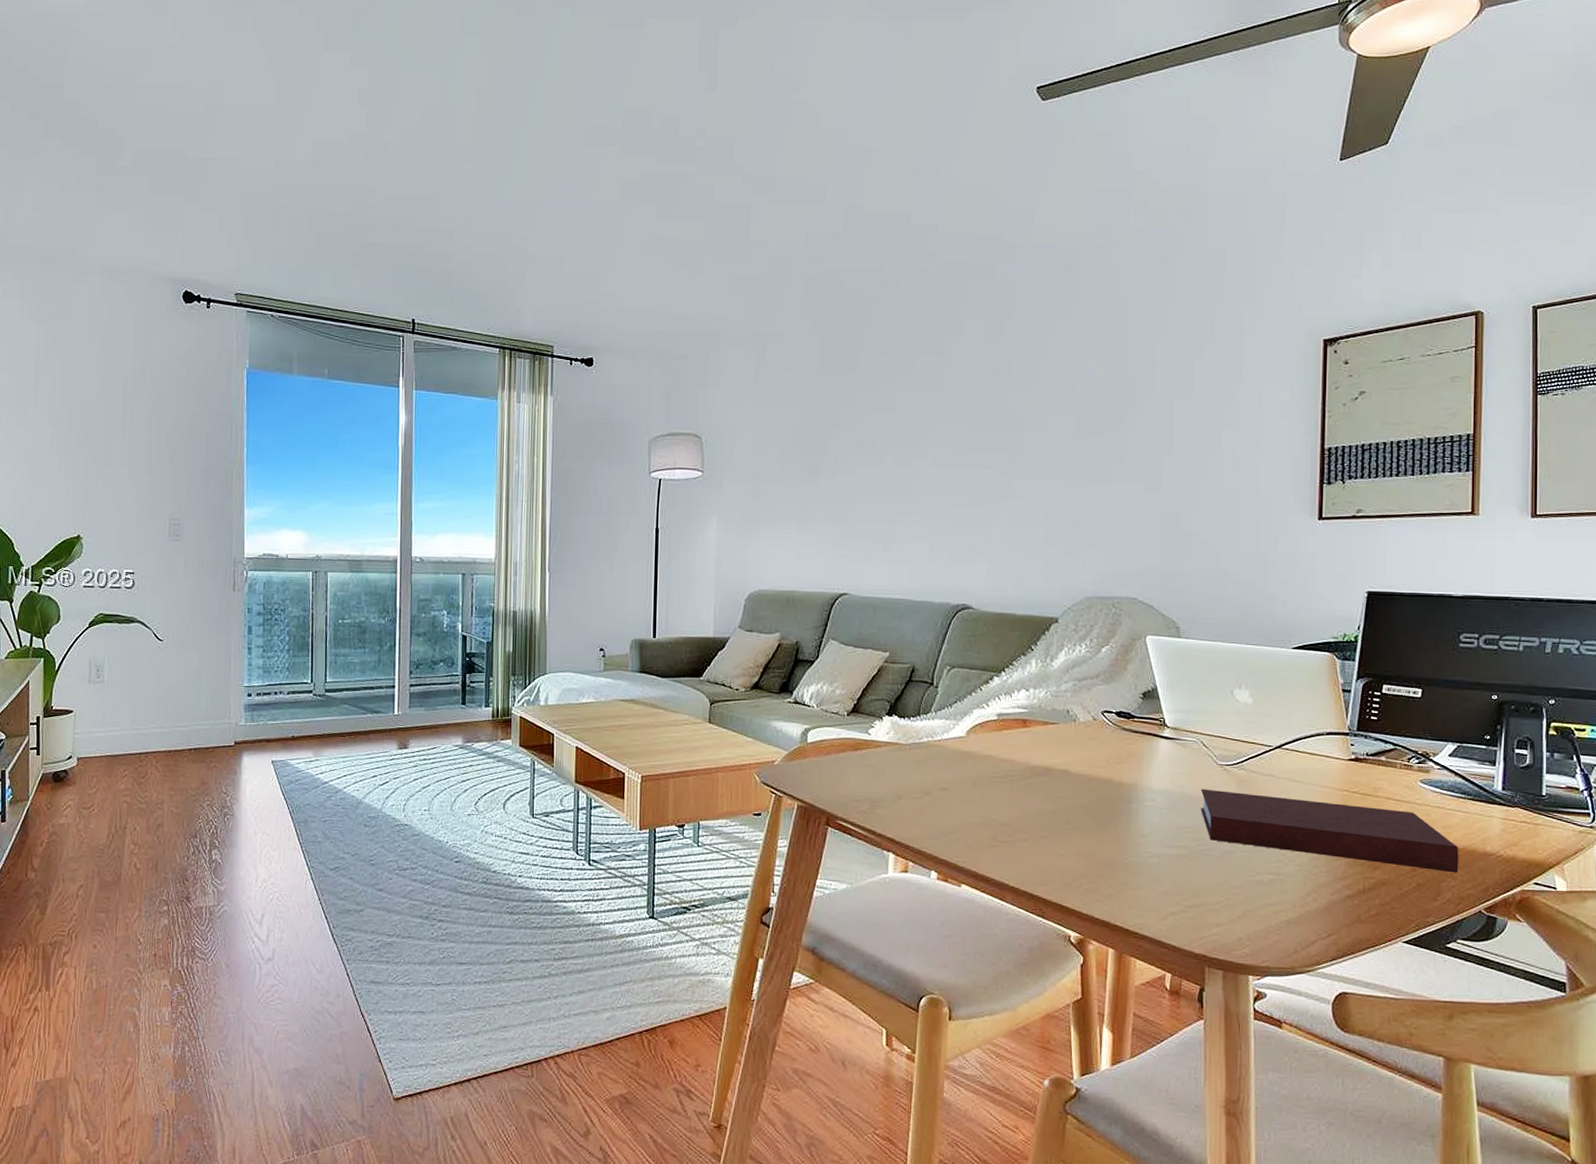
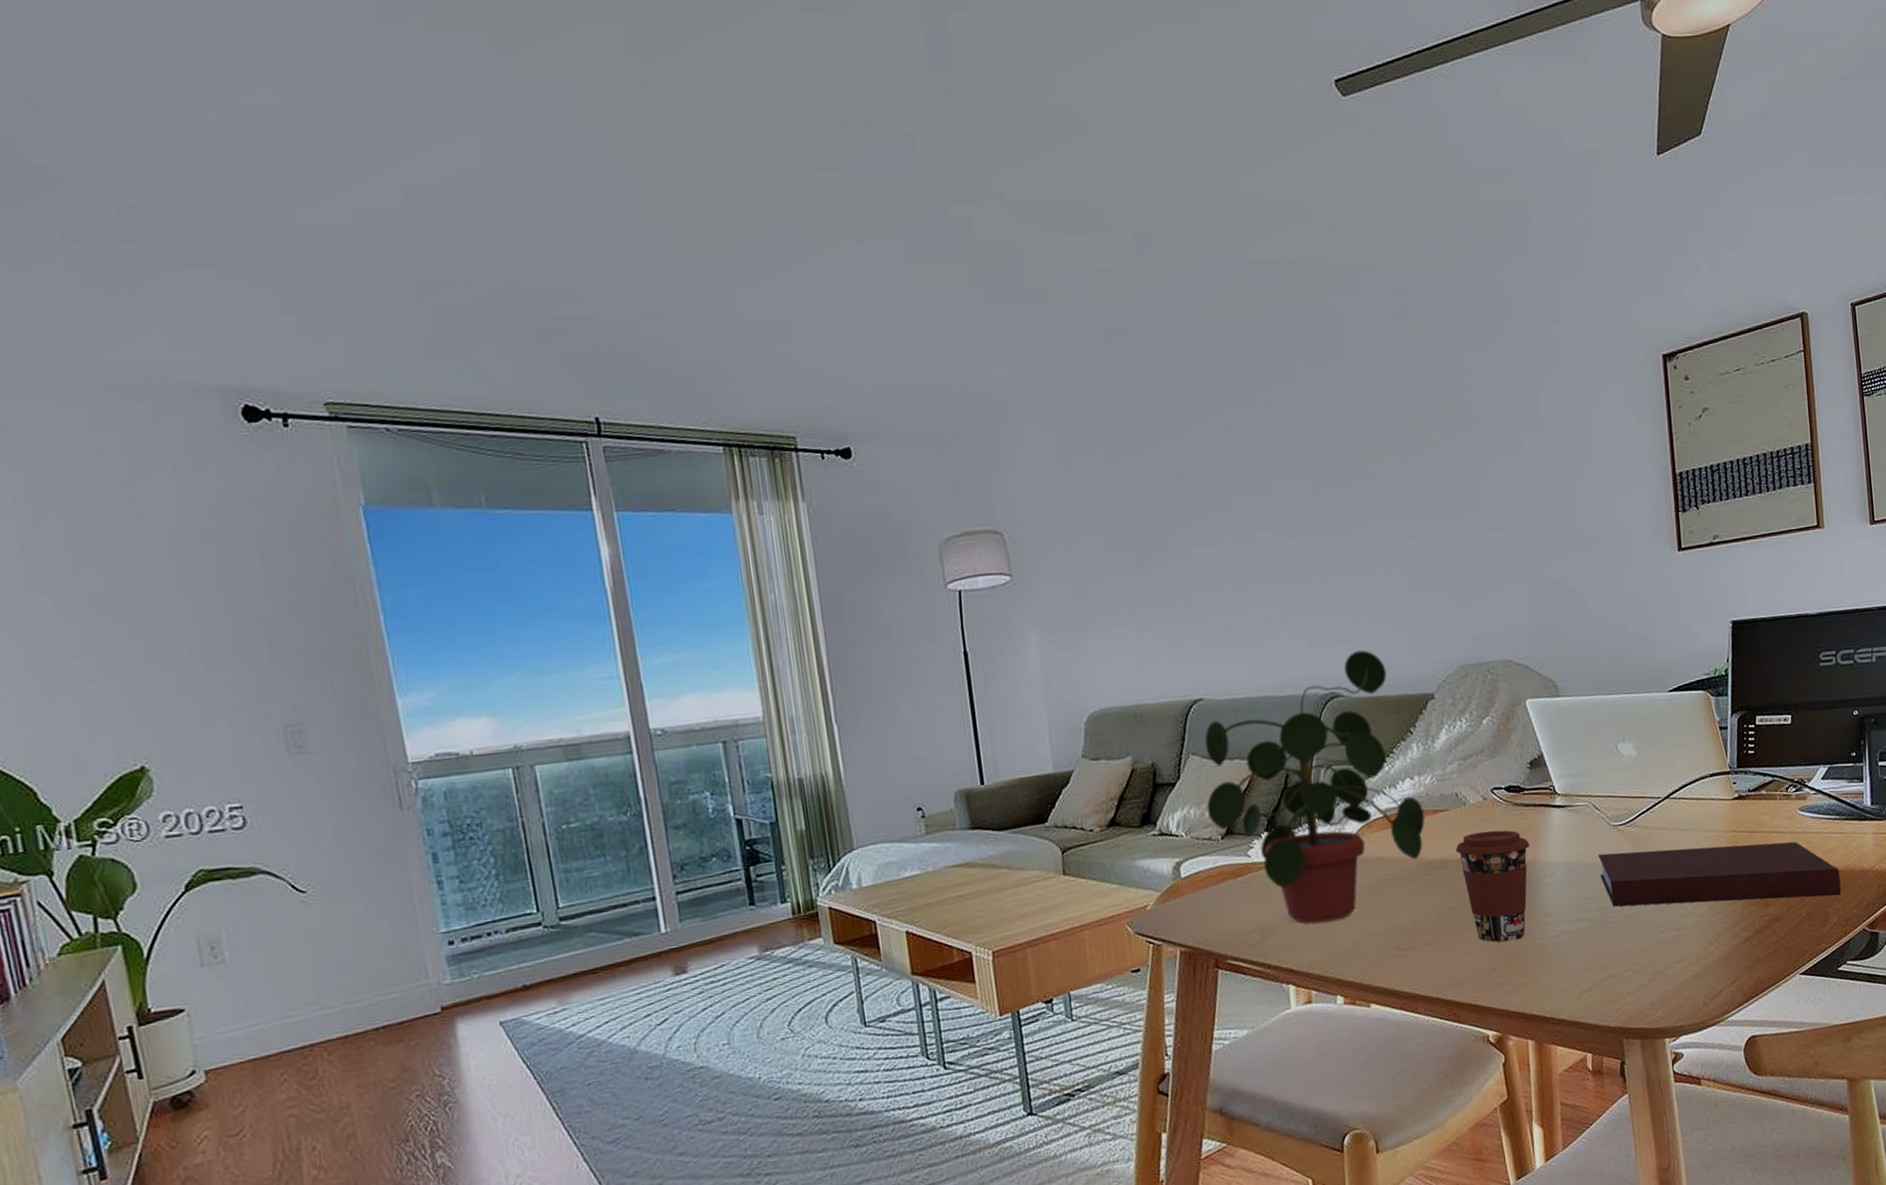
potted plant: none [838,571,1035,804] -> present [1204,650,1425,923]
coffee cup: none [1060,748,1134,853] -> present [1455,830,1530,942]

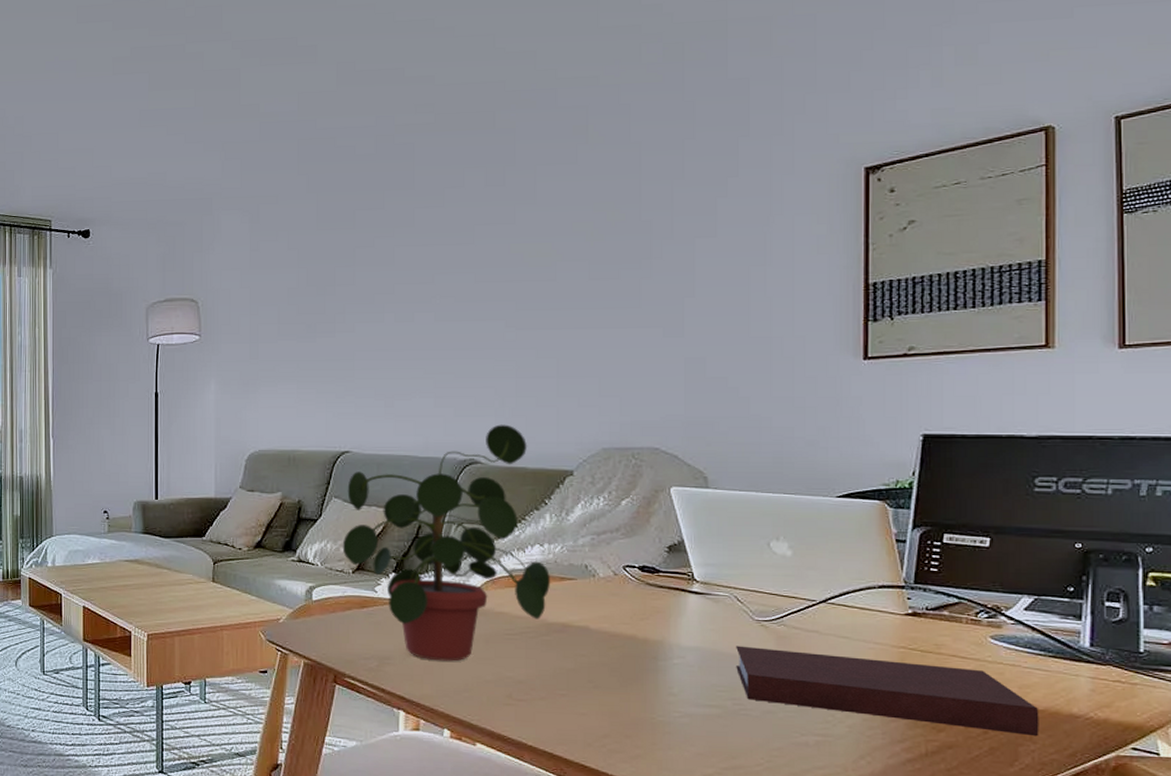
coffee cup: present [1455,830,1530,942] -> none [579,604,660,713]

